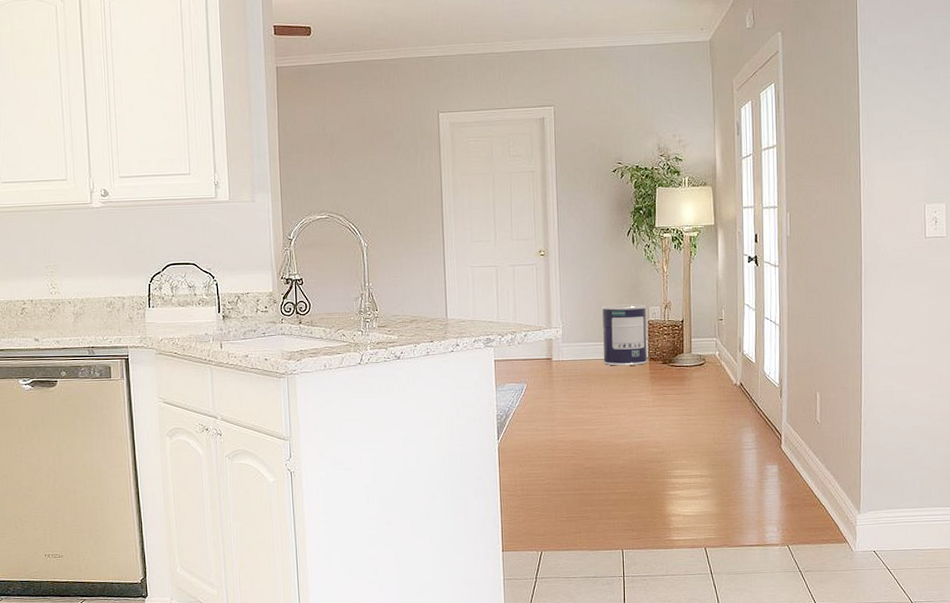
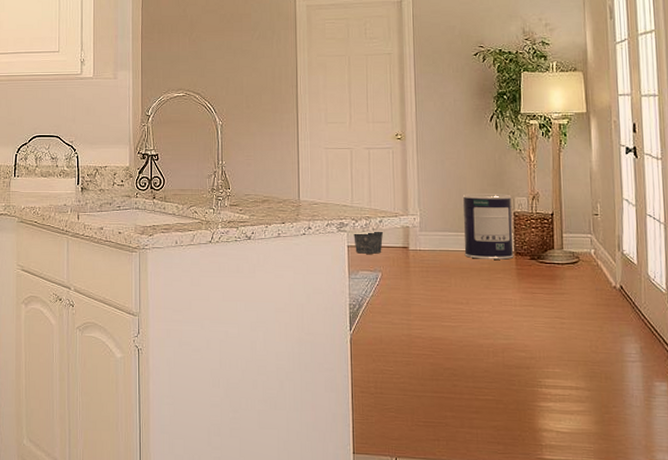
bucket: none [500,345,529,367] -> present [353,232,384,254]

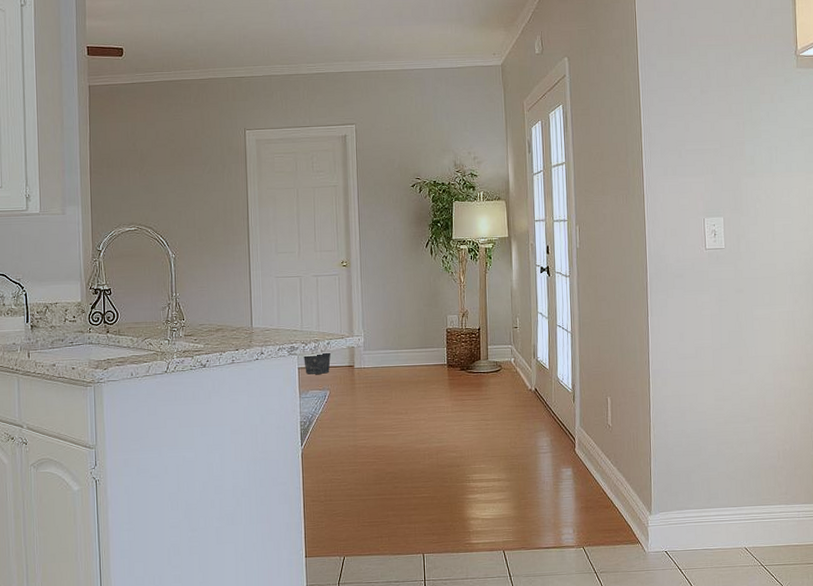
paint can: present [462,194,514,260] -> none [401,313,447,373]

